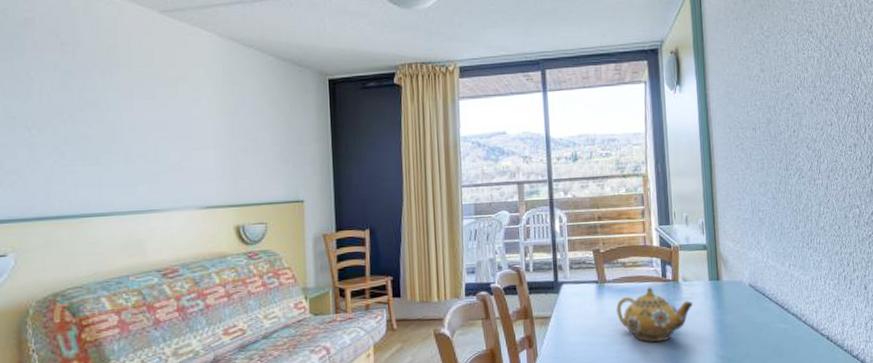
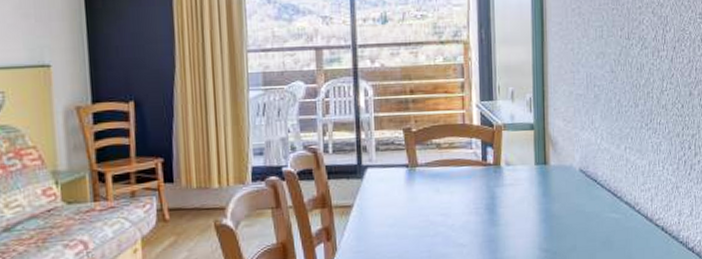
teapot: present [616,287,693,343] -> none [429,172,516,235]

